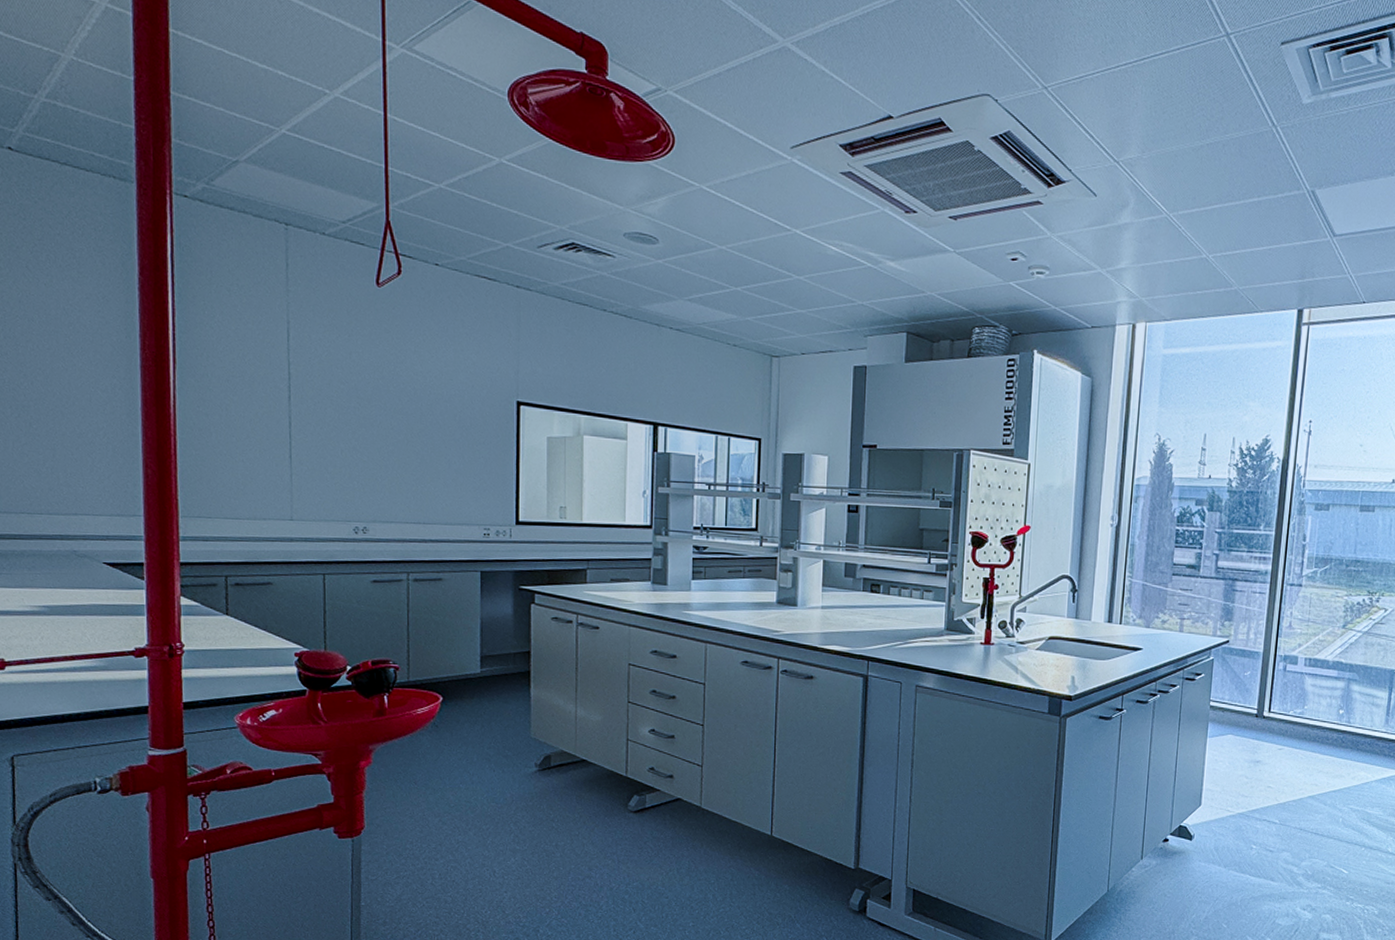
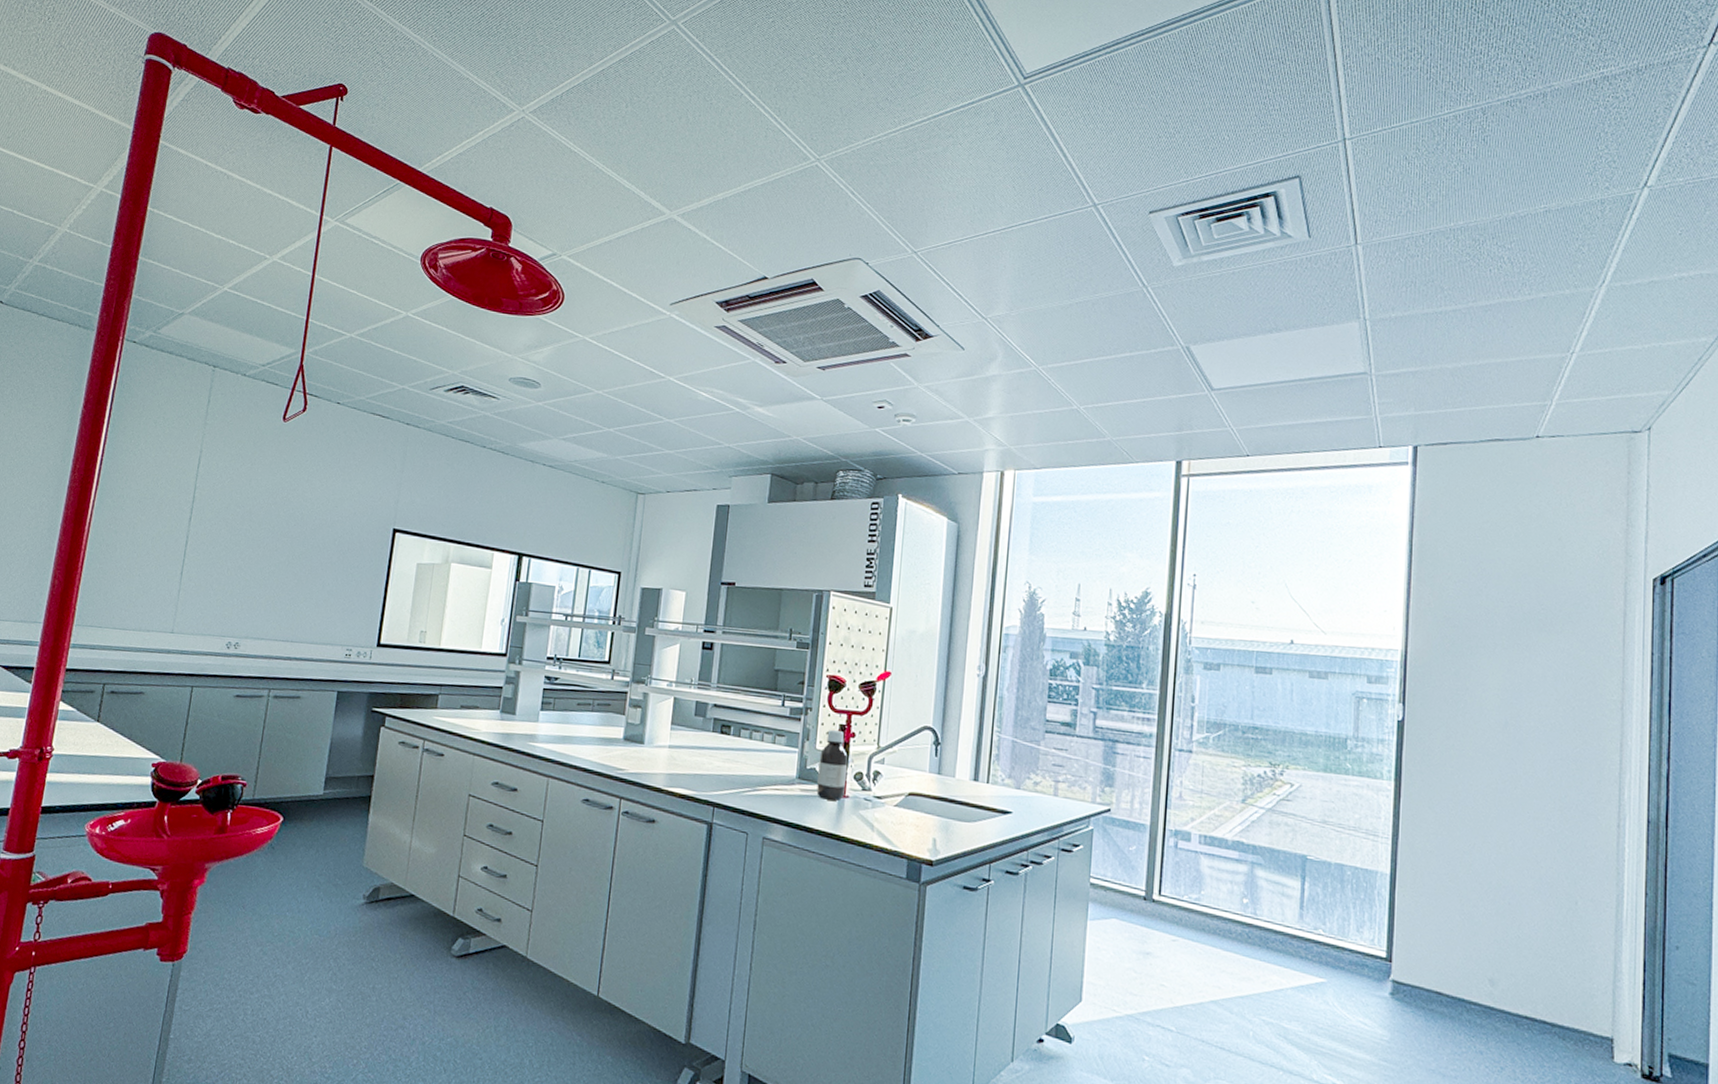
bottle: none [964,583,992,648] -> present [816,730,848,801]

